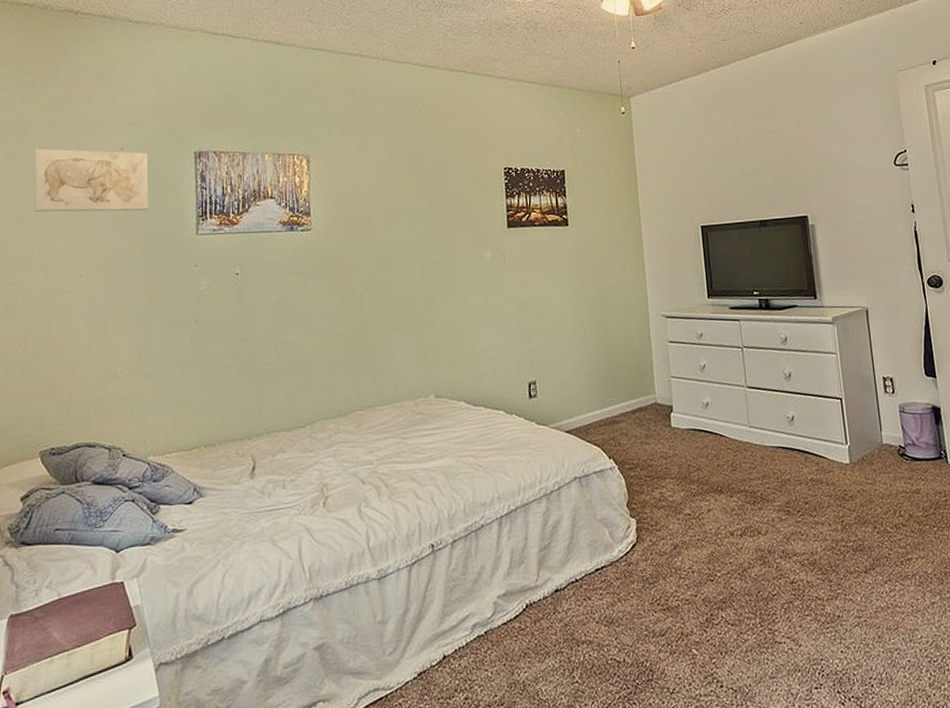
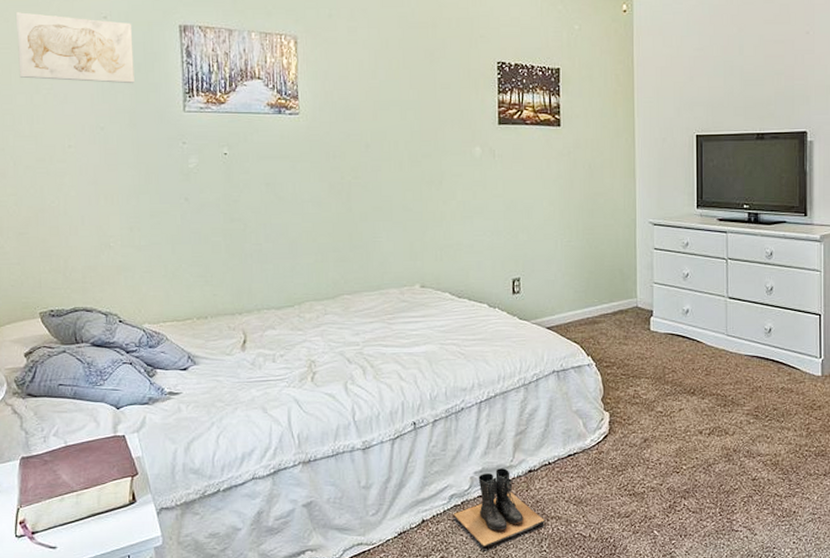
boots: none [476,589,576,683] -> present [453,468,546,548]

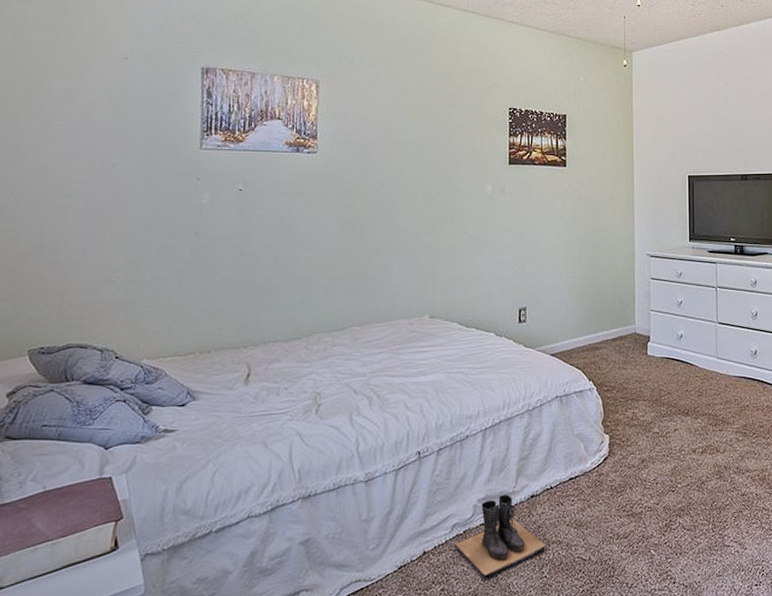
wall art: present [16,12,135,84] -> none [29,51,153,122]

